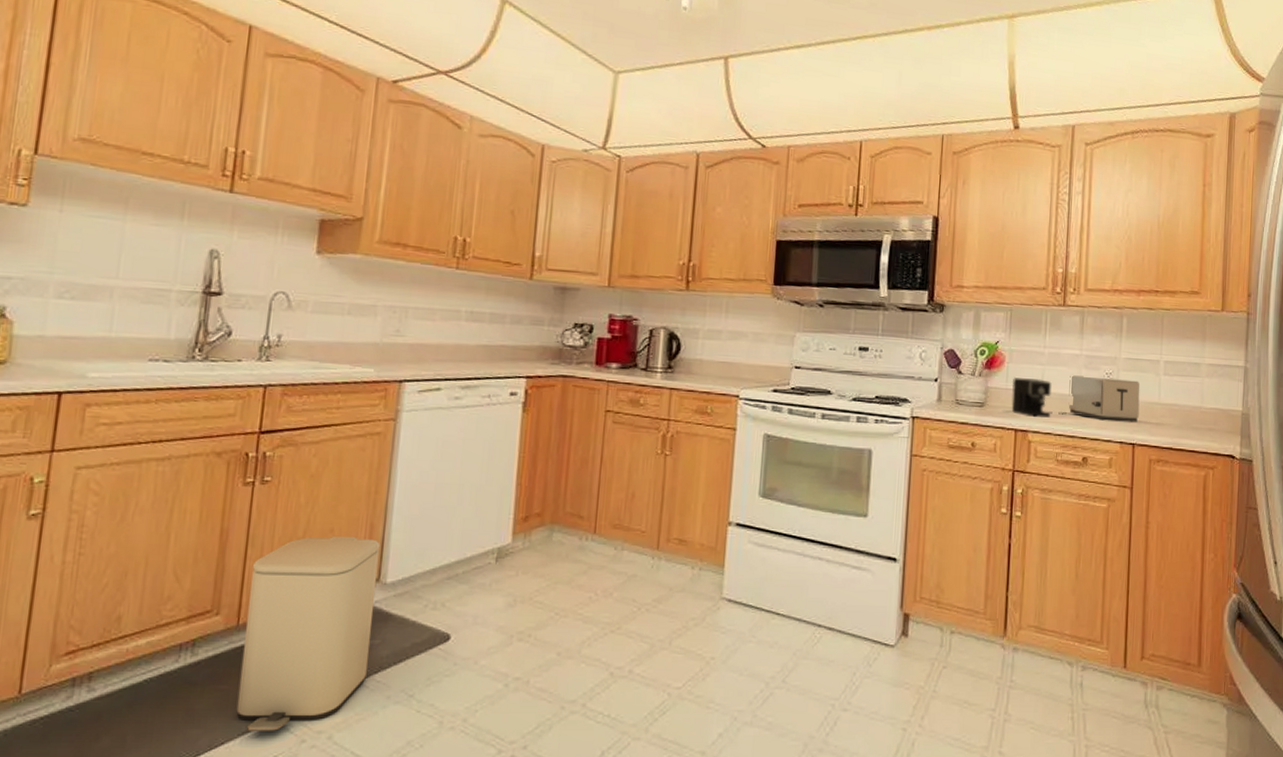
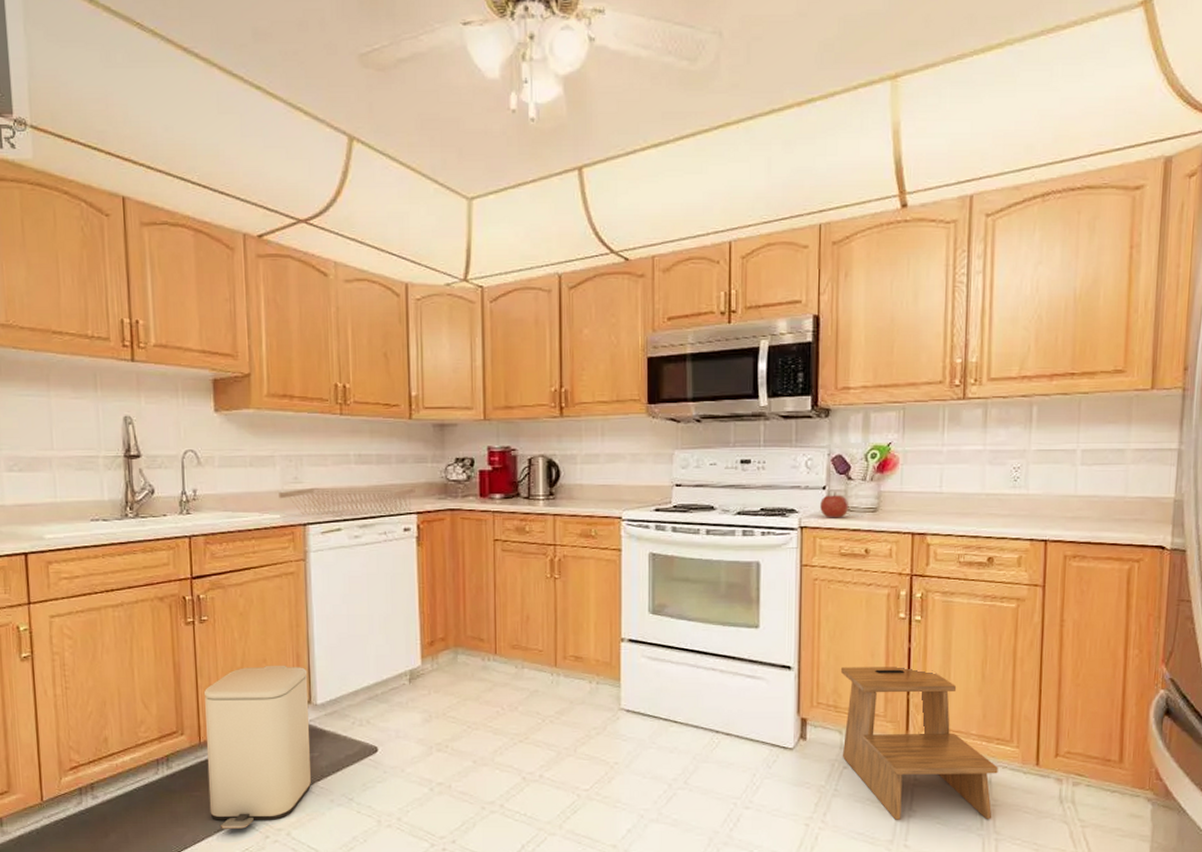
dish rack: none [376,342,528,377] -> present [279,487,415,515]
fruit: none [931,385,959,411] -> present [820,492,849,518]
step stool: none [942,561,1089,725] -> present [840,667,998,820]
coffee maker: present [1011,376,1067,418] -> none [907,478,969,519]
toaster: present [1068,375,1141,423] -> none [971,472,1054,518]

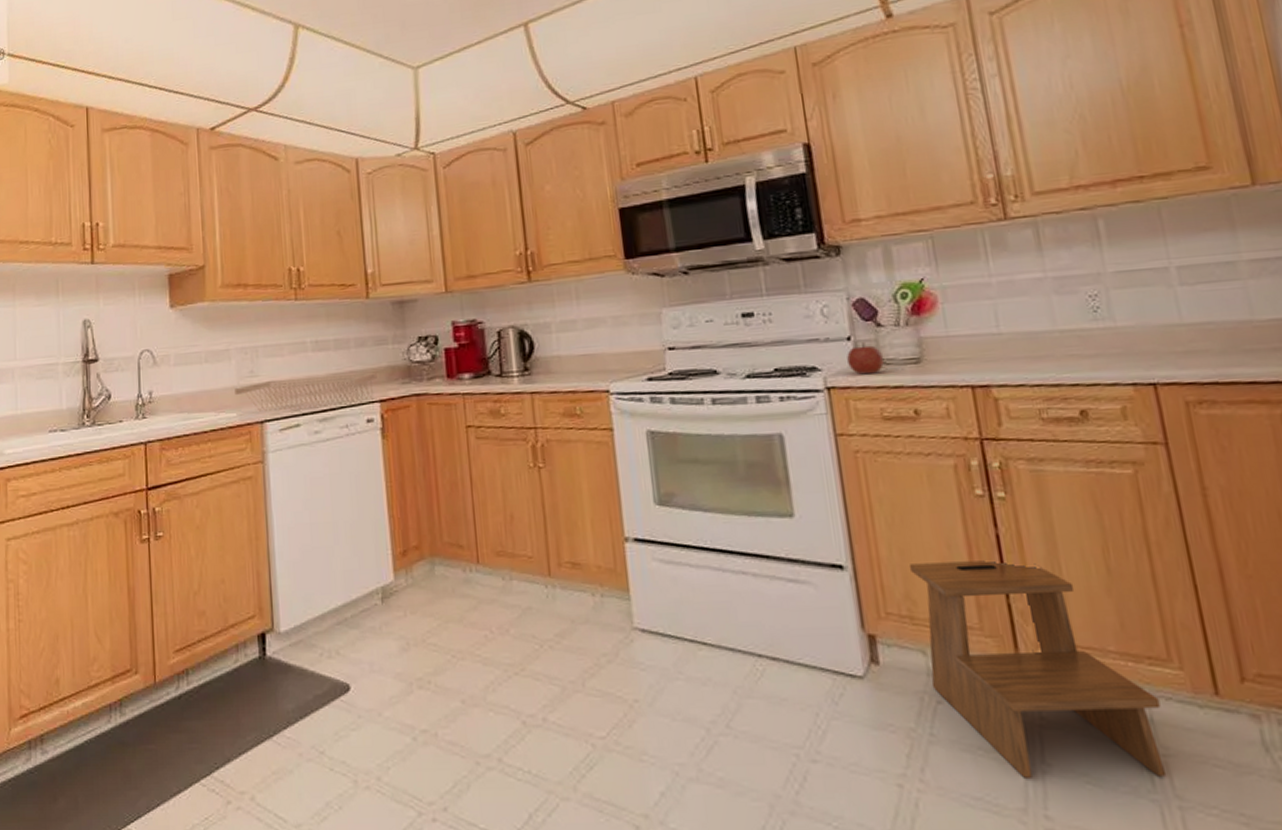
pedal bin: present [203,665,311,829] -> none [159,585,276,792]

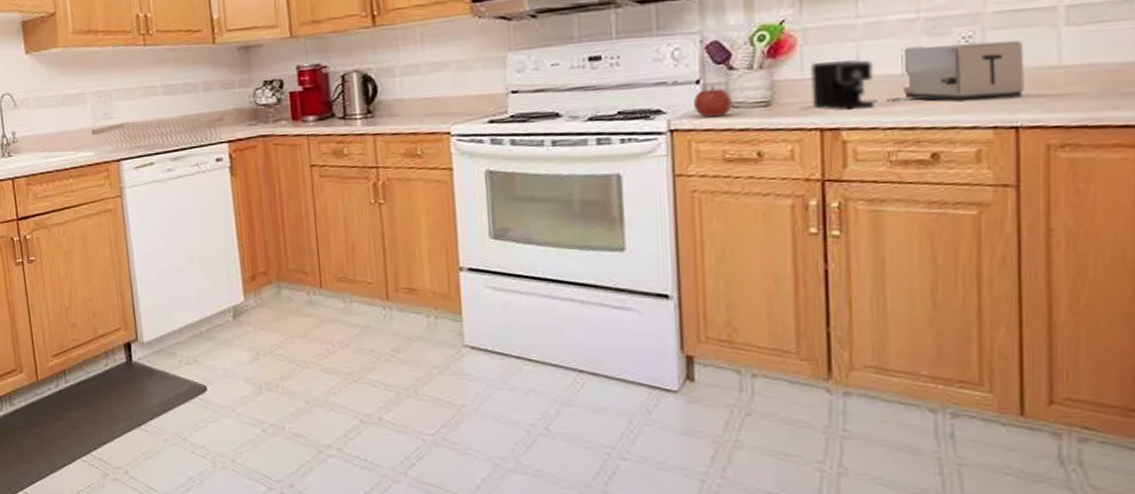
step stool: present [908,560,1167,778] -> none [733,293,964,481]
coffee maker: none [953,317,1042,368] -> present [809,60,900,111]
toaster: none [1035,299,1155,359] -> present [901,40,1024,102]

